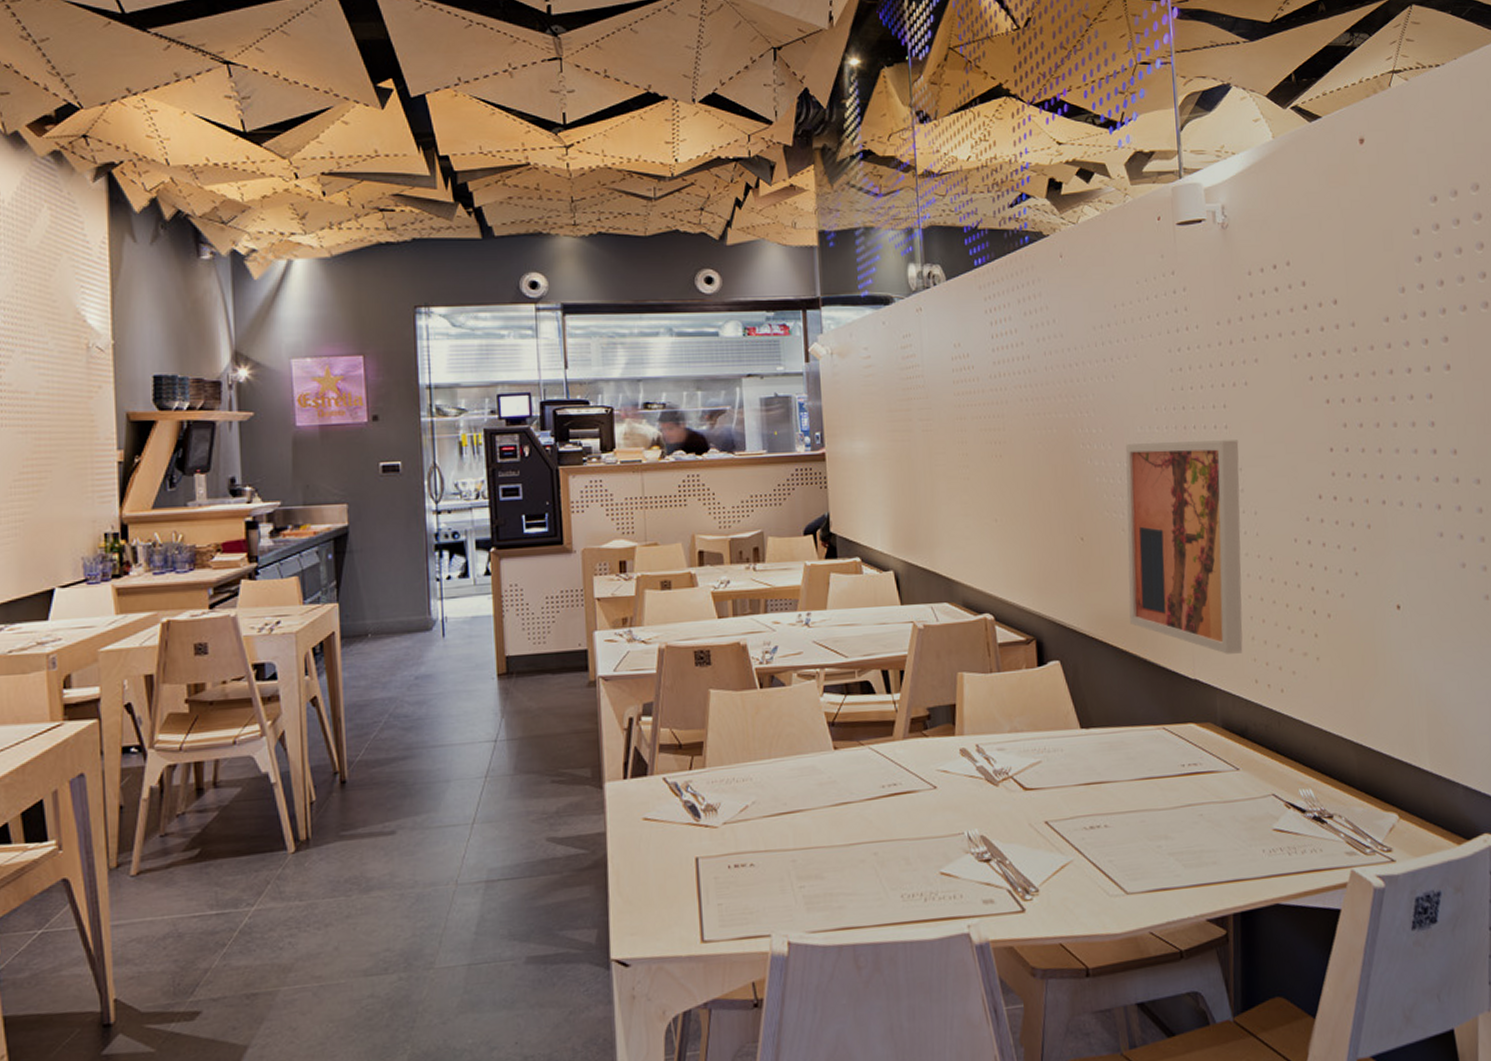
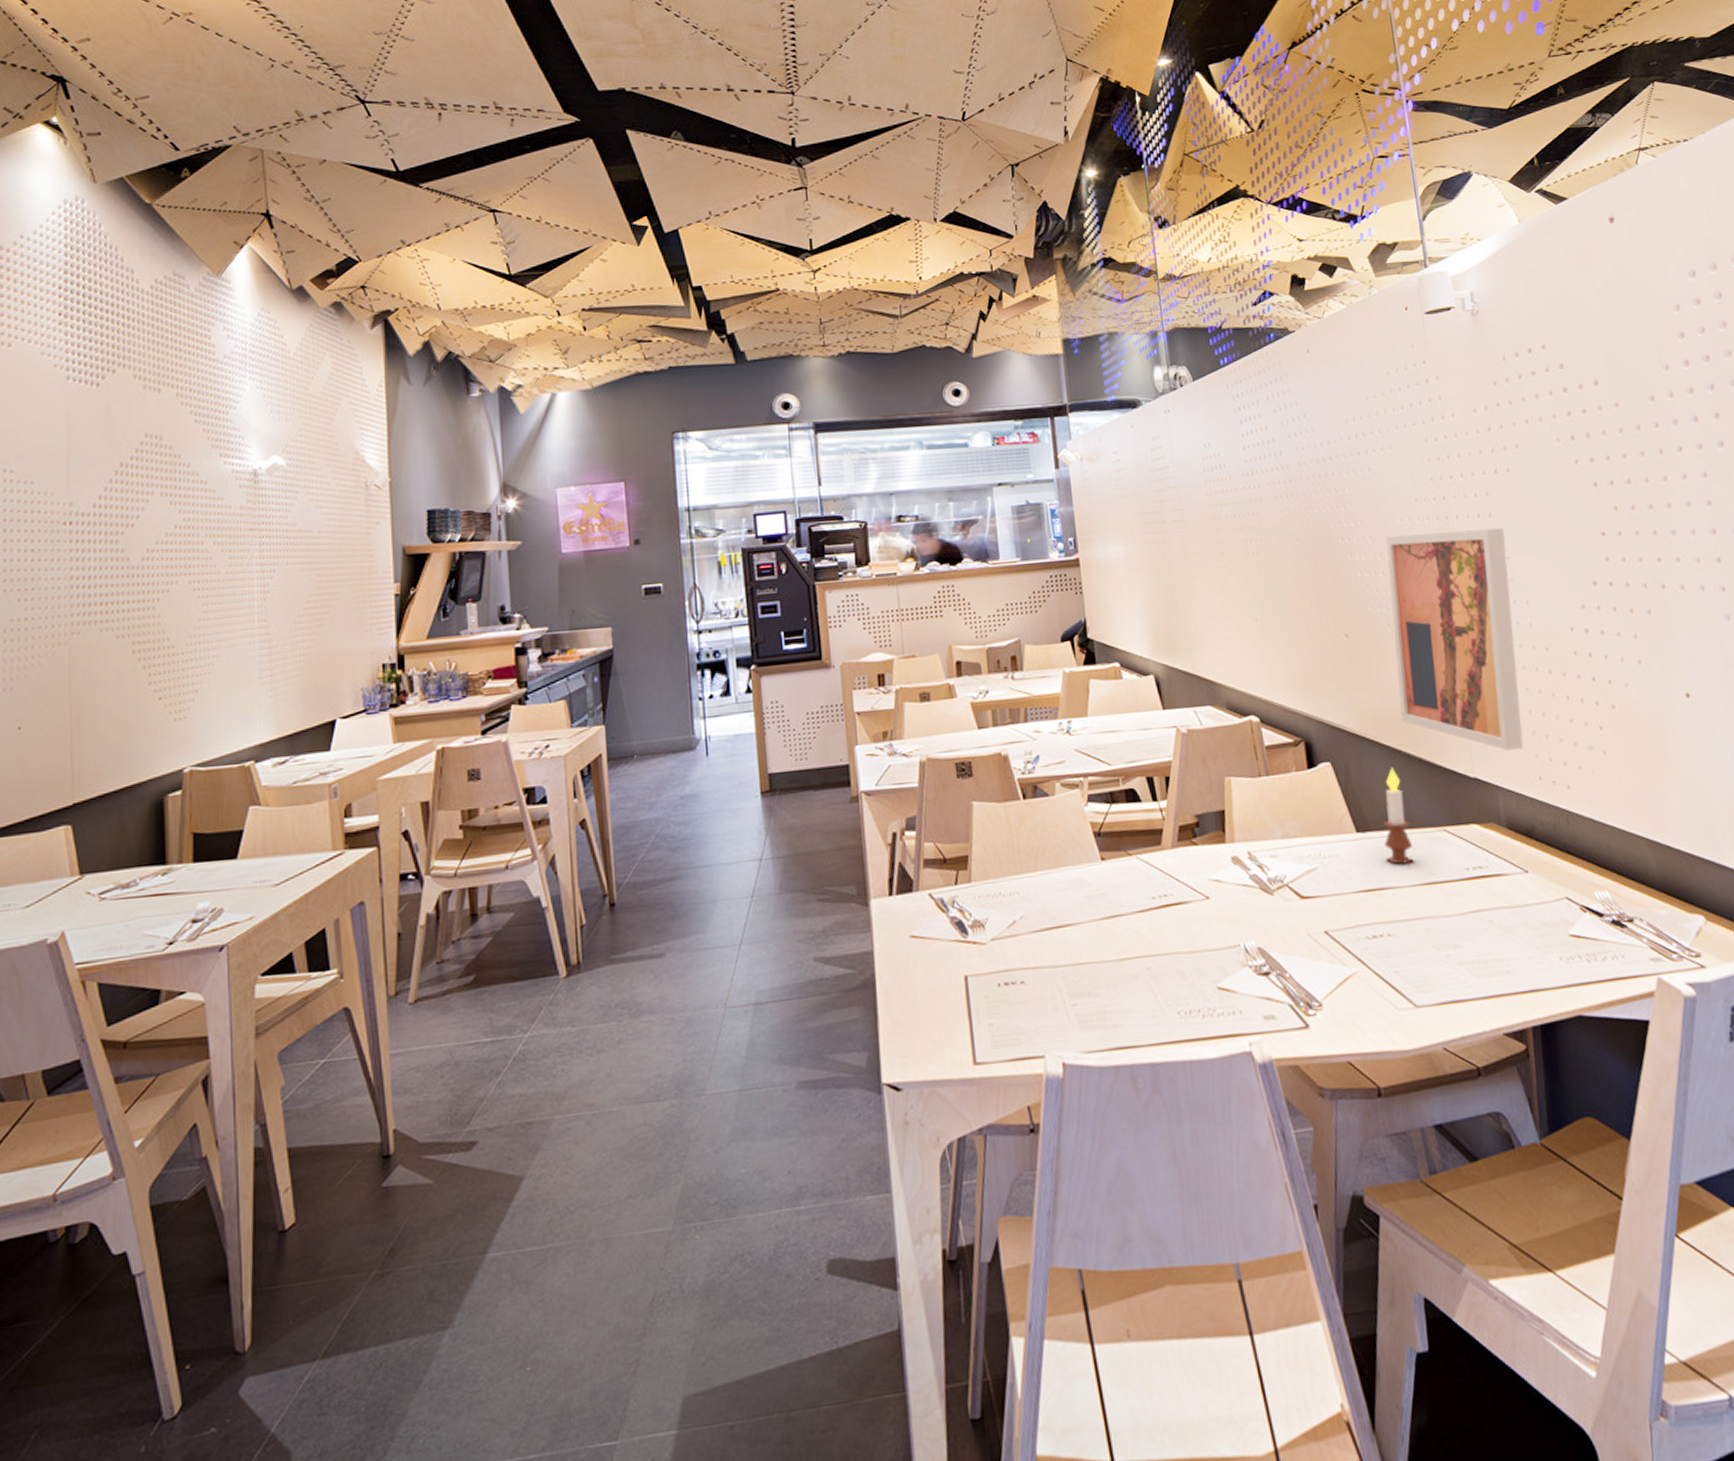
candle: none [1106,667,1134,760] -> present [1383,767,1414,864]

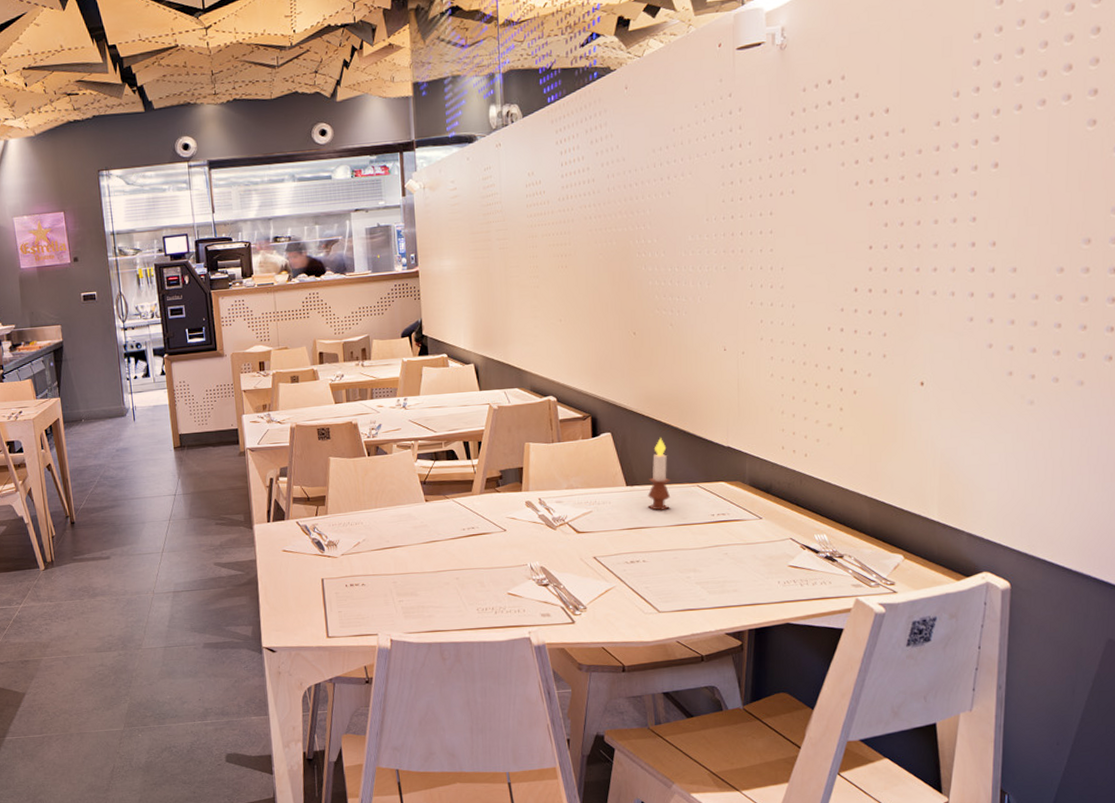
wall art: present [1386,528,1524,751] -> none [673,243,782,426]

